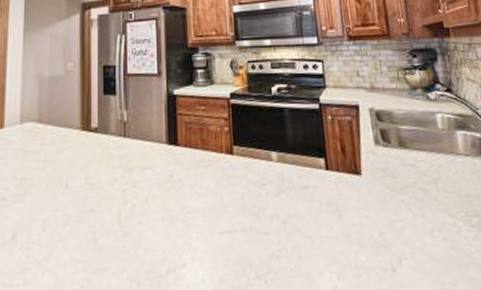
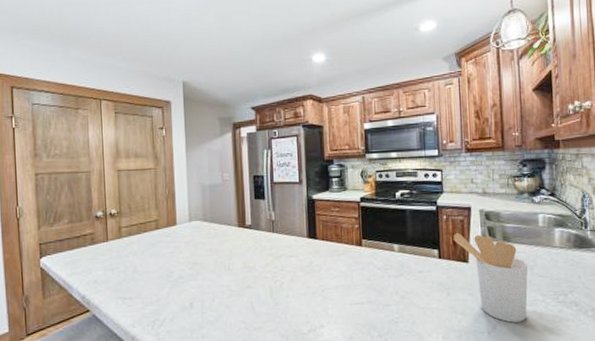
utensil holder: none [340,136,437,255] -> present [453,232,528,323]

